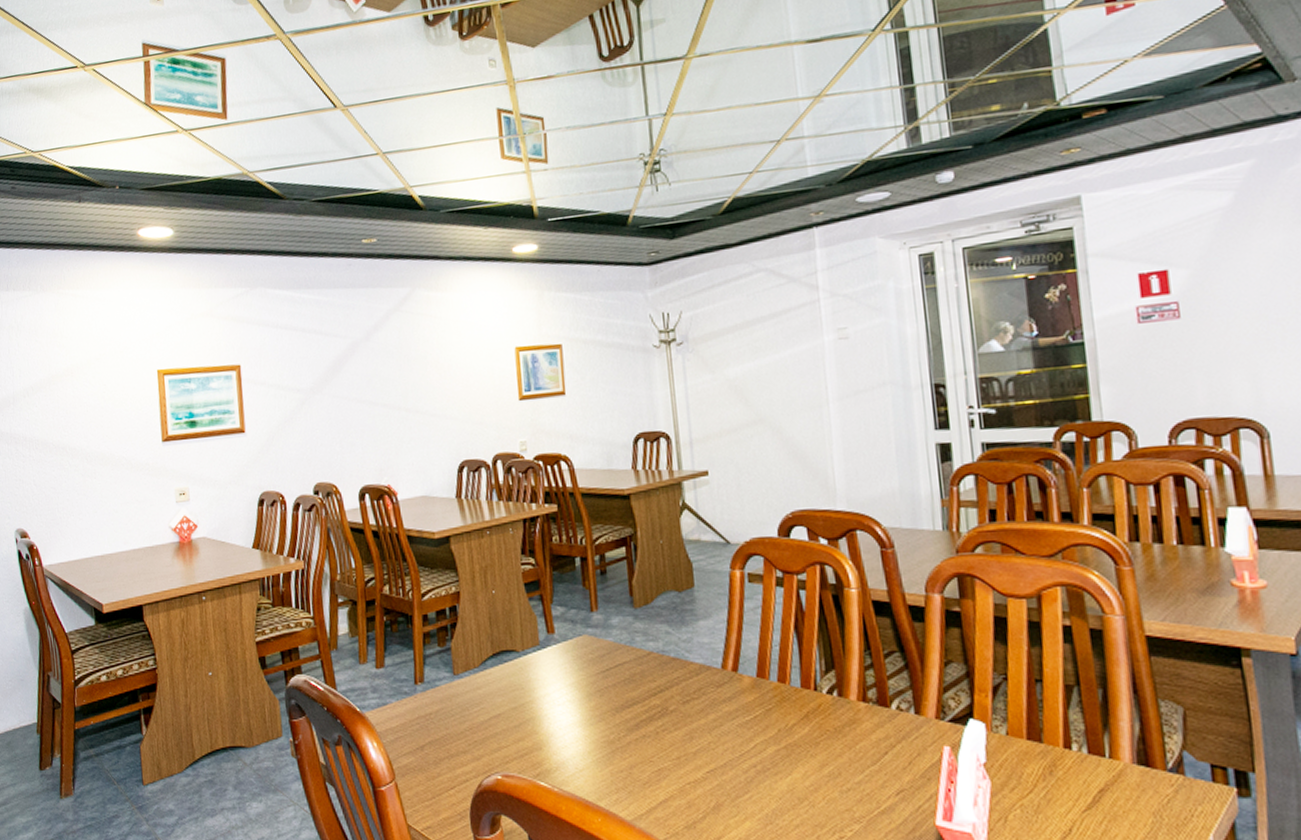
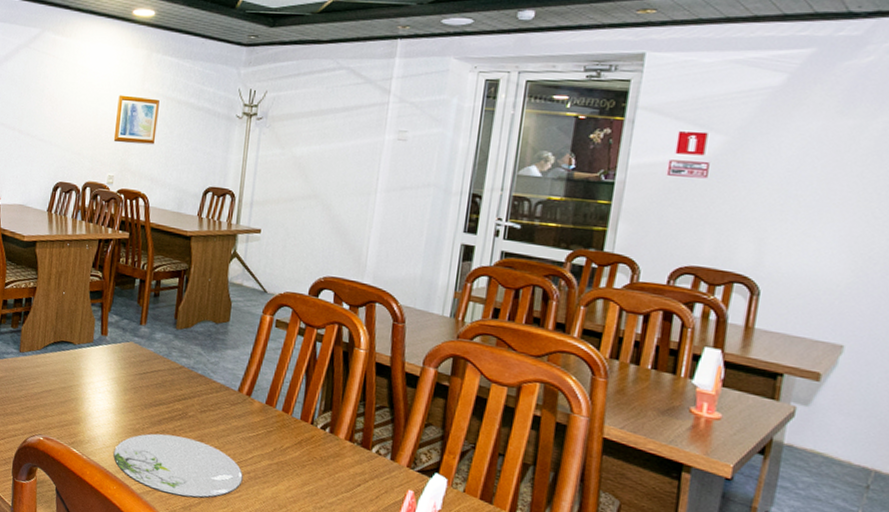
plate: none [589,739,750,815] -> present [113,433,243,499]

